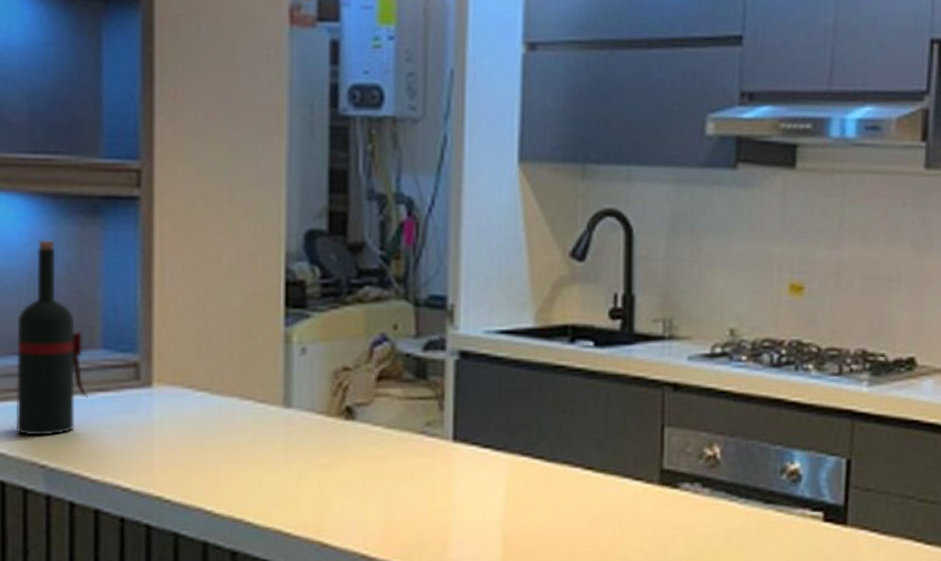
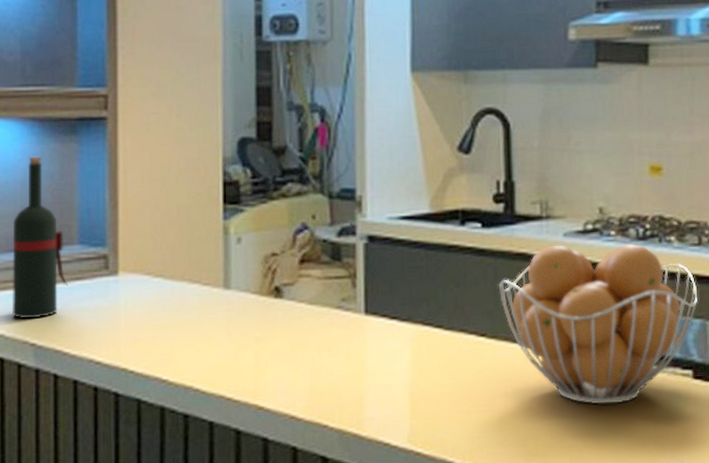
fruit basket: none [610,369,835,548] -> present [498,243,698,405]

